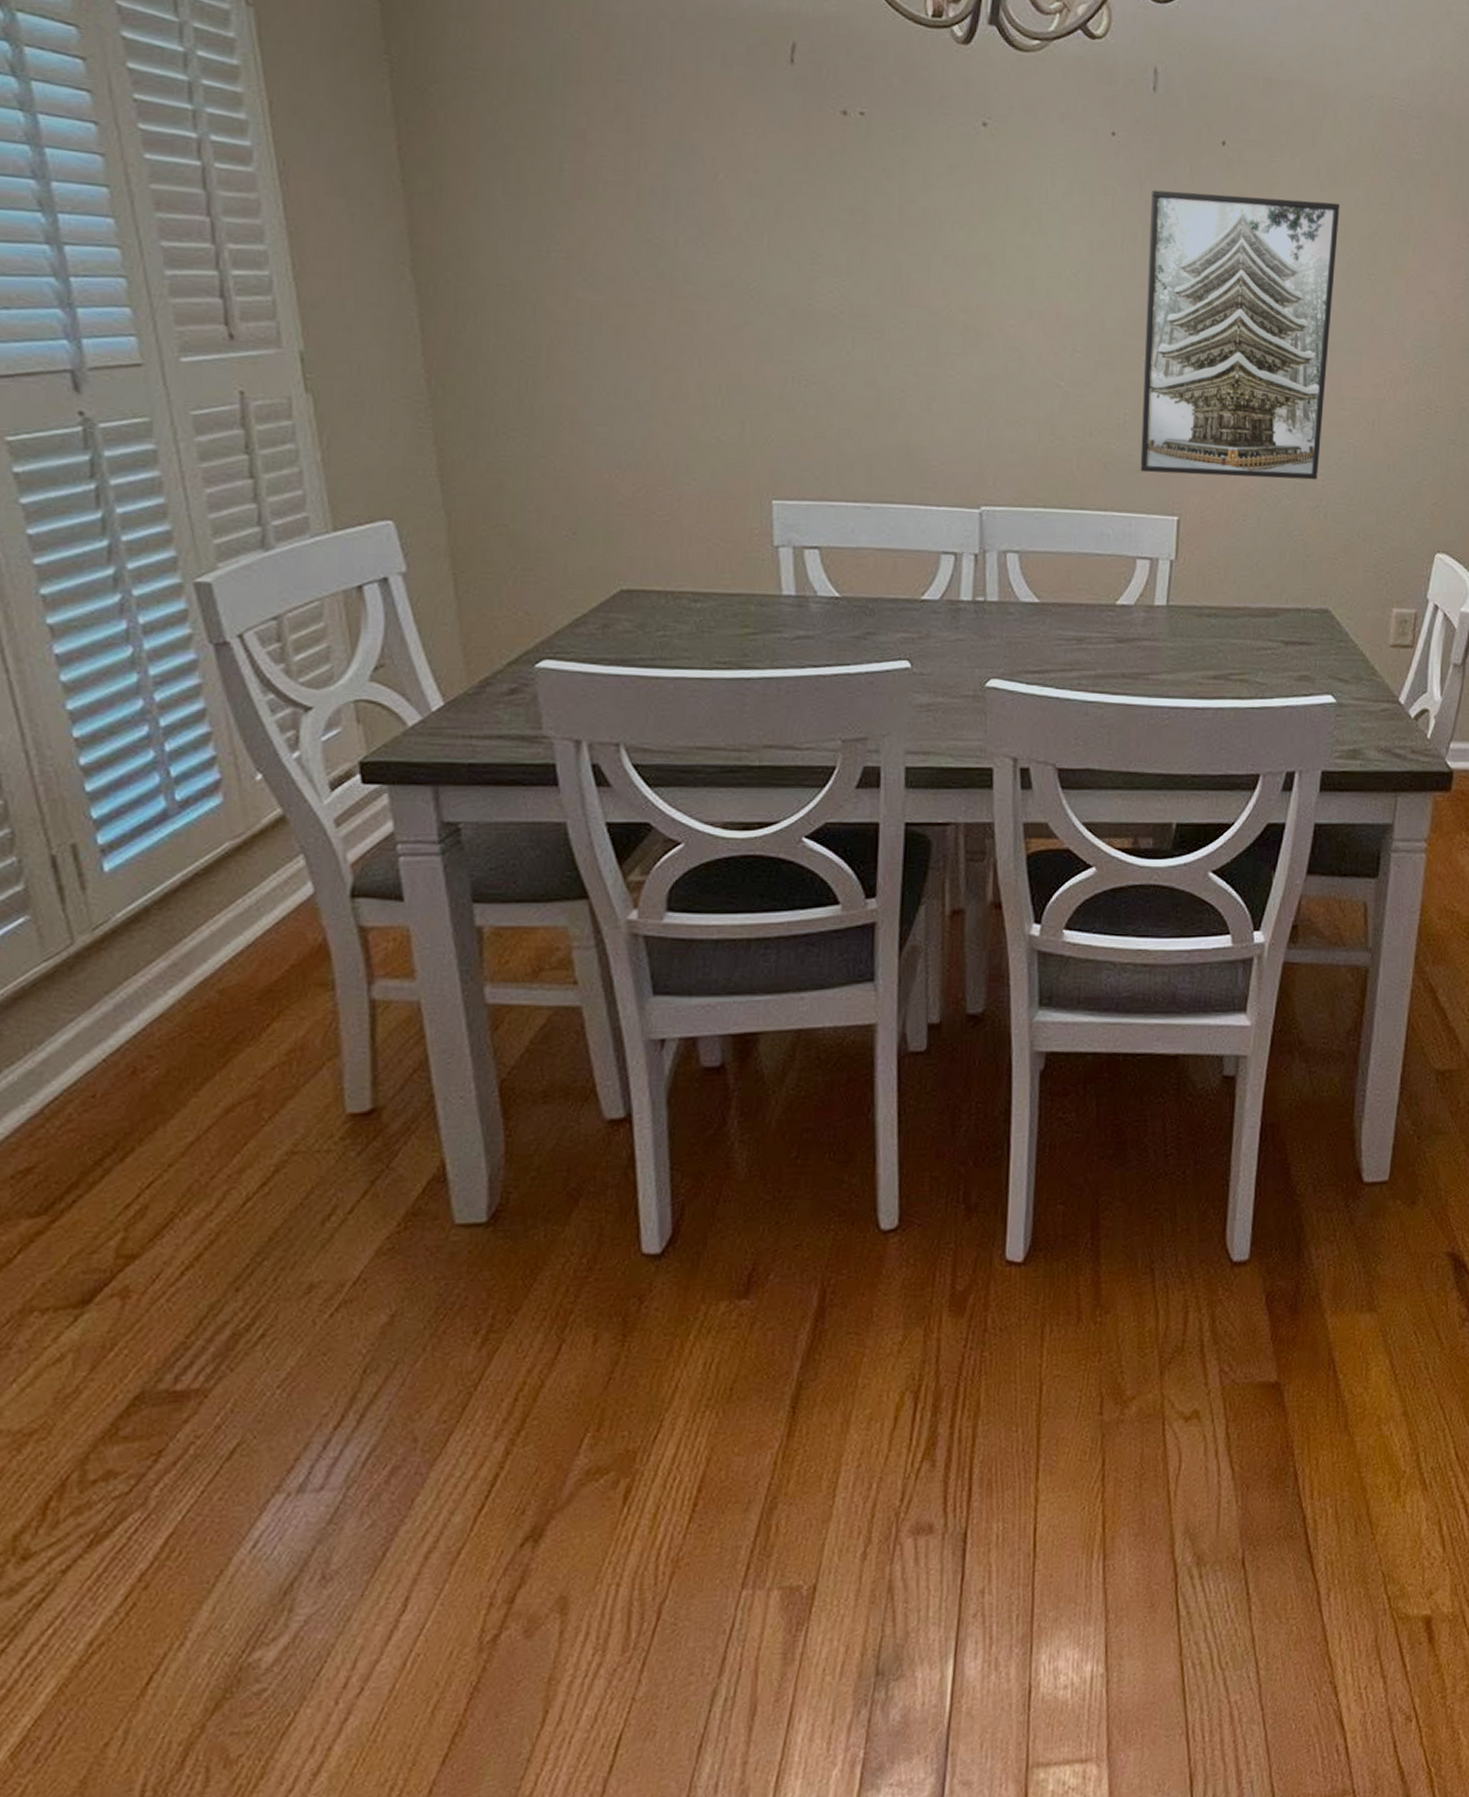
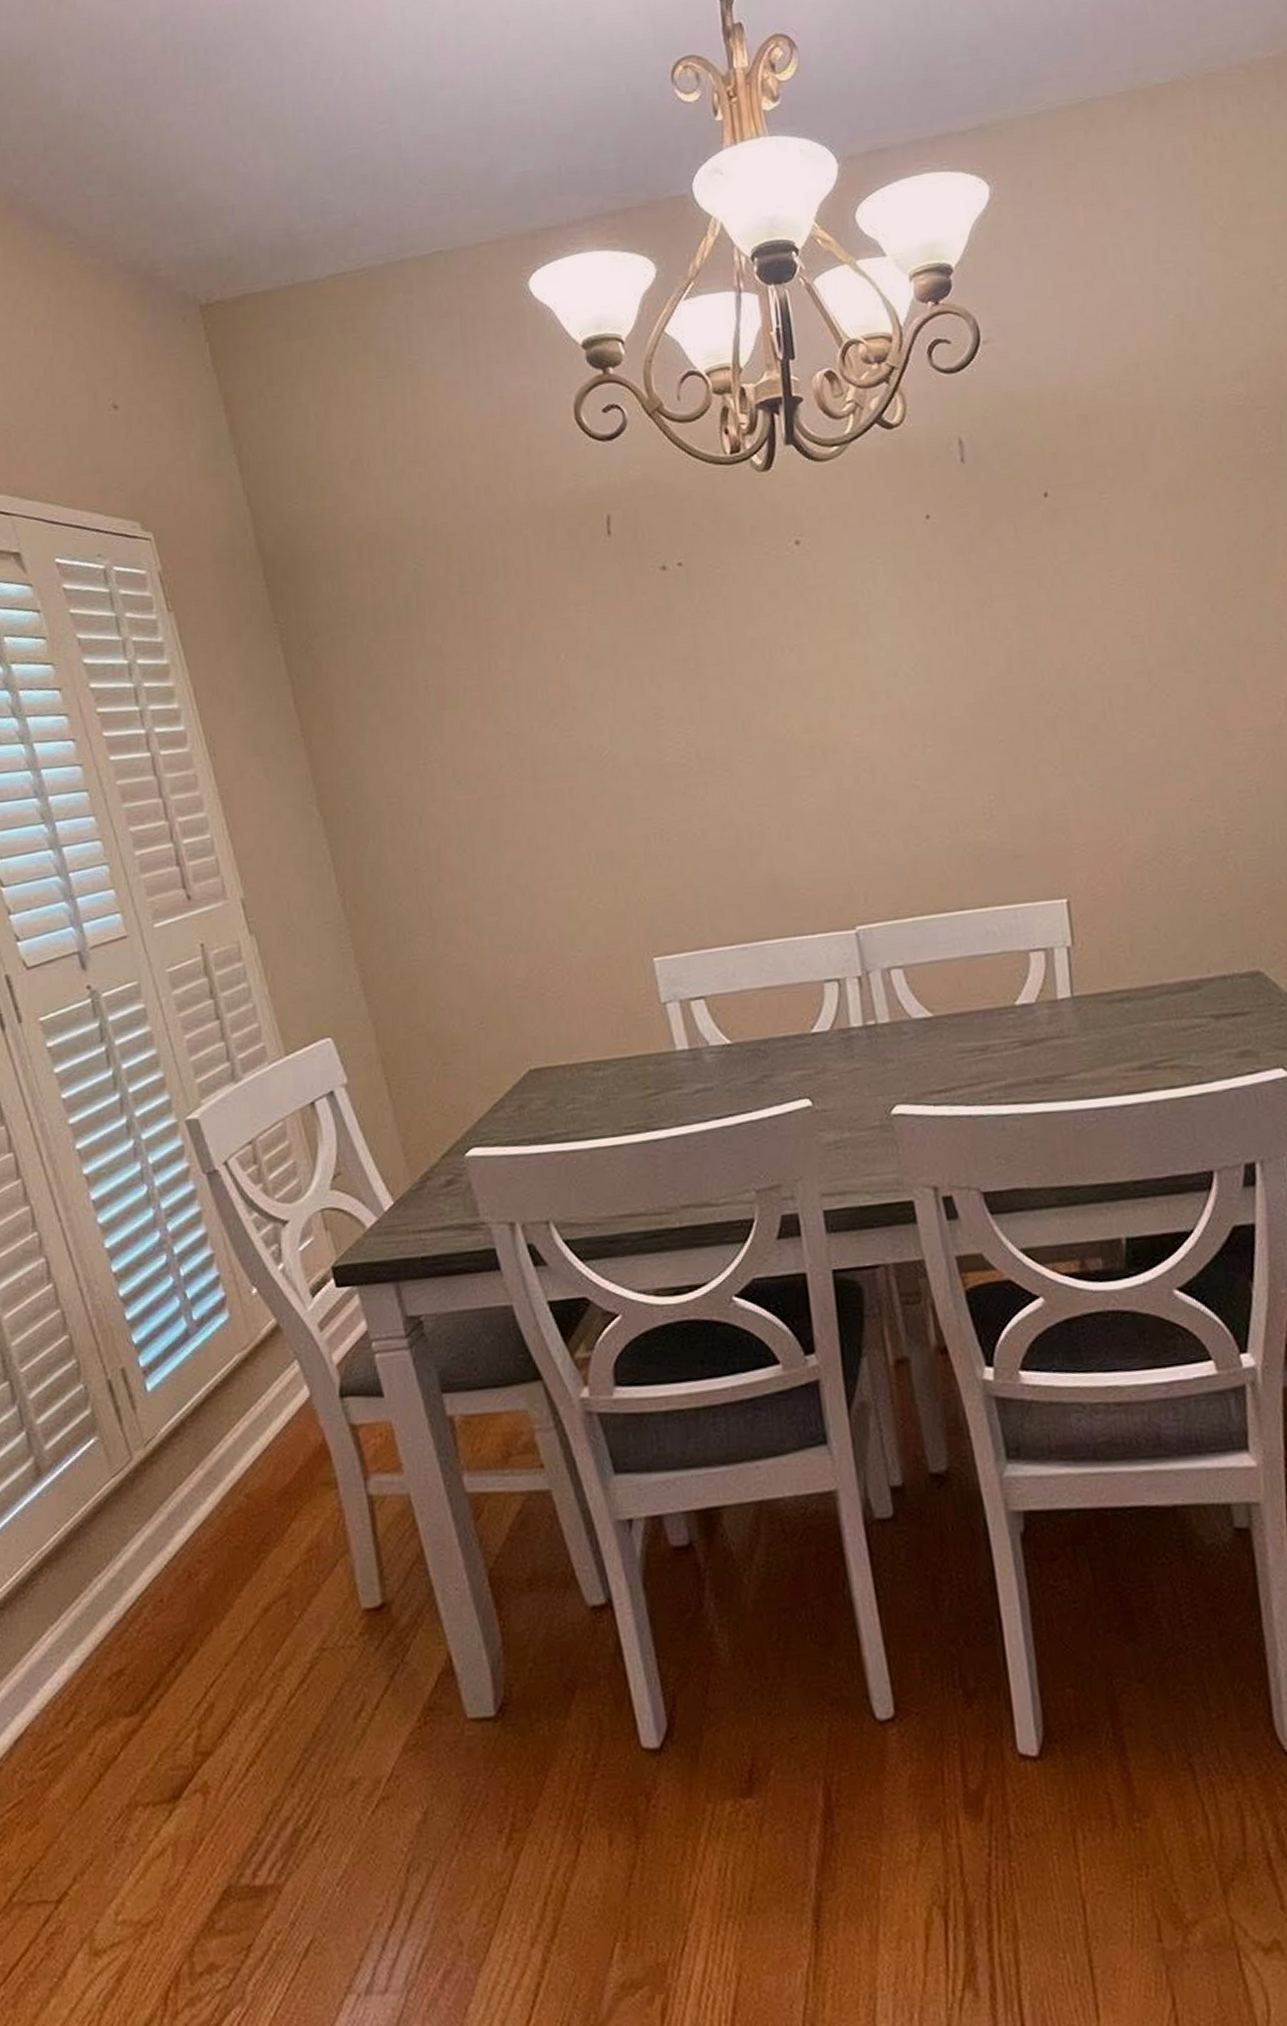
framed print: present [1140,190,1341,480] -> none [978,524,1219,859]

